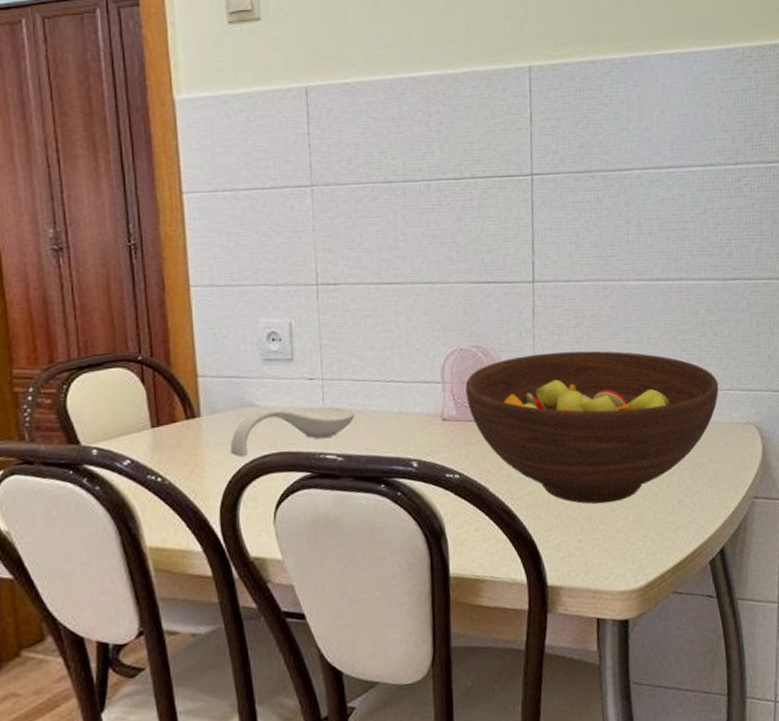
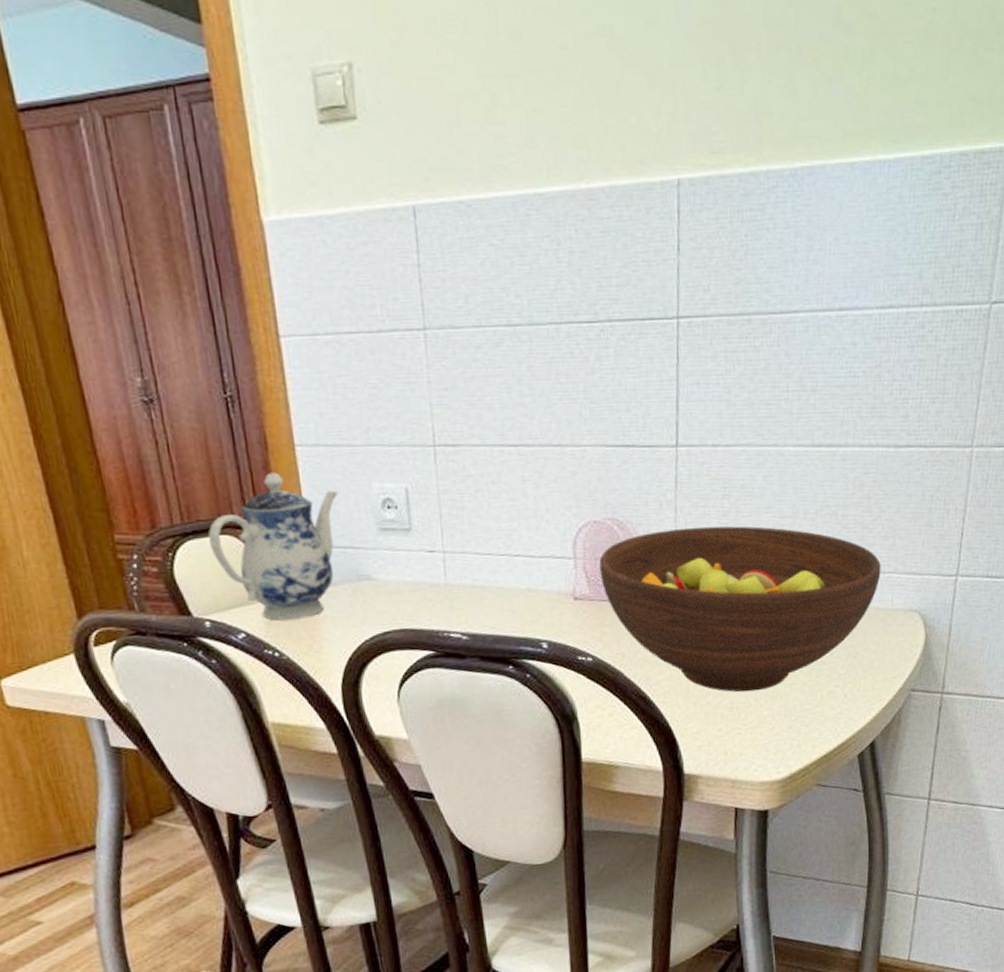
teapot: none [103,310,228,447] -> present [208,472,339,621]
spoon rest: present [229,406,355,457] -> none [348,580,480,634]

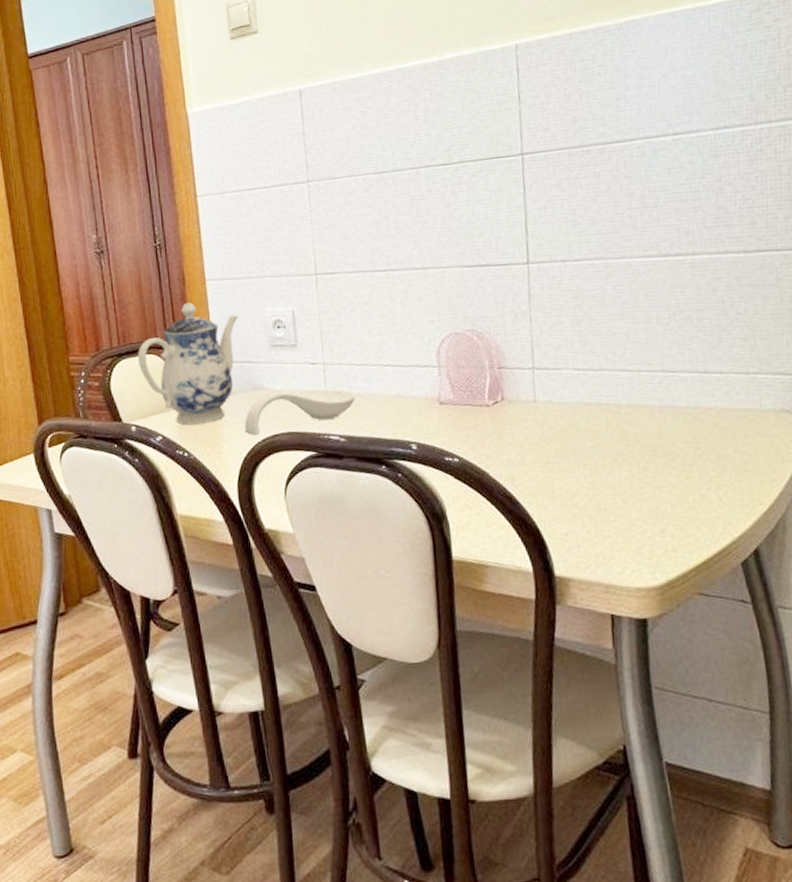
spoon rest: none [348,580,480,634] -> present [244,389,355,436]
fruit bowl: present [599,526,881,692] -> none [461,332,745,494]

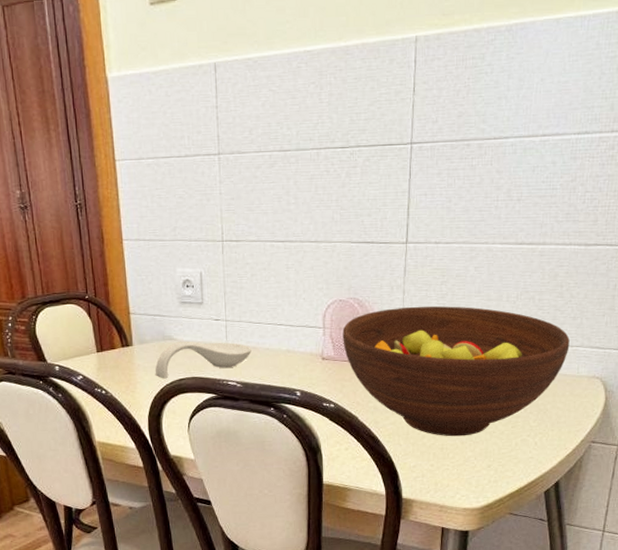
teapot: present [138,302,239,425] -> none [60,259,152,367]
fruit bowl: none [461,332,745,494] -> present [342,306,570,437]

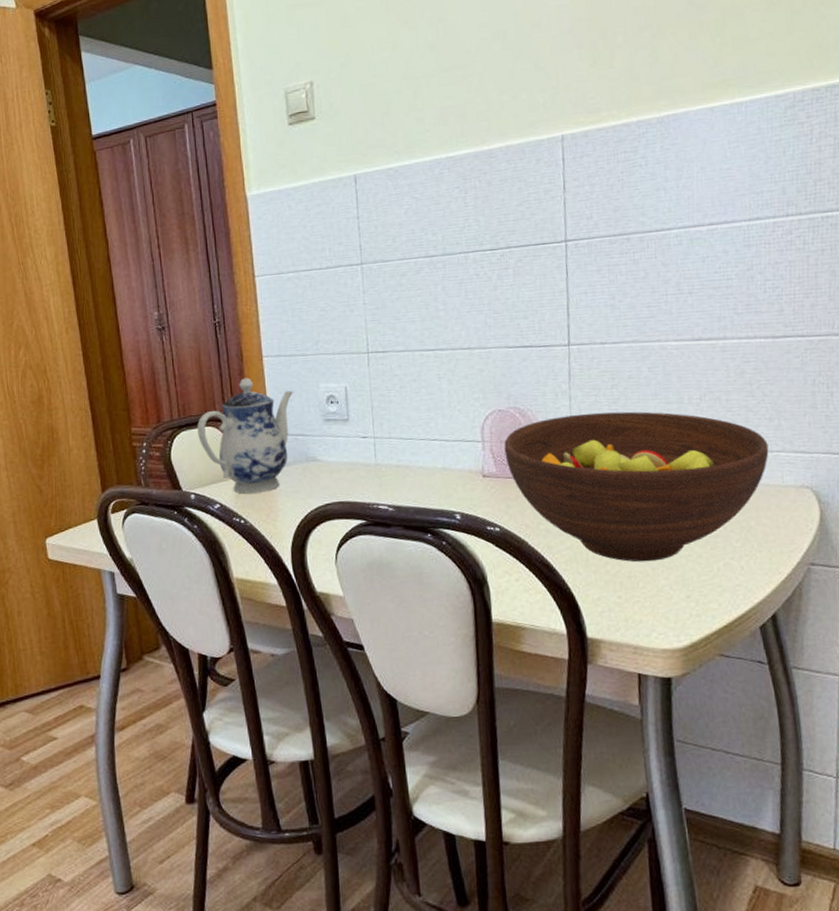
teapot: none [60,259,152,367] -> present [197,378,294,494]
spoon rest: present [155,341,251,379] -> none [298,461,404,505]

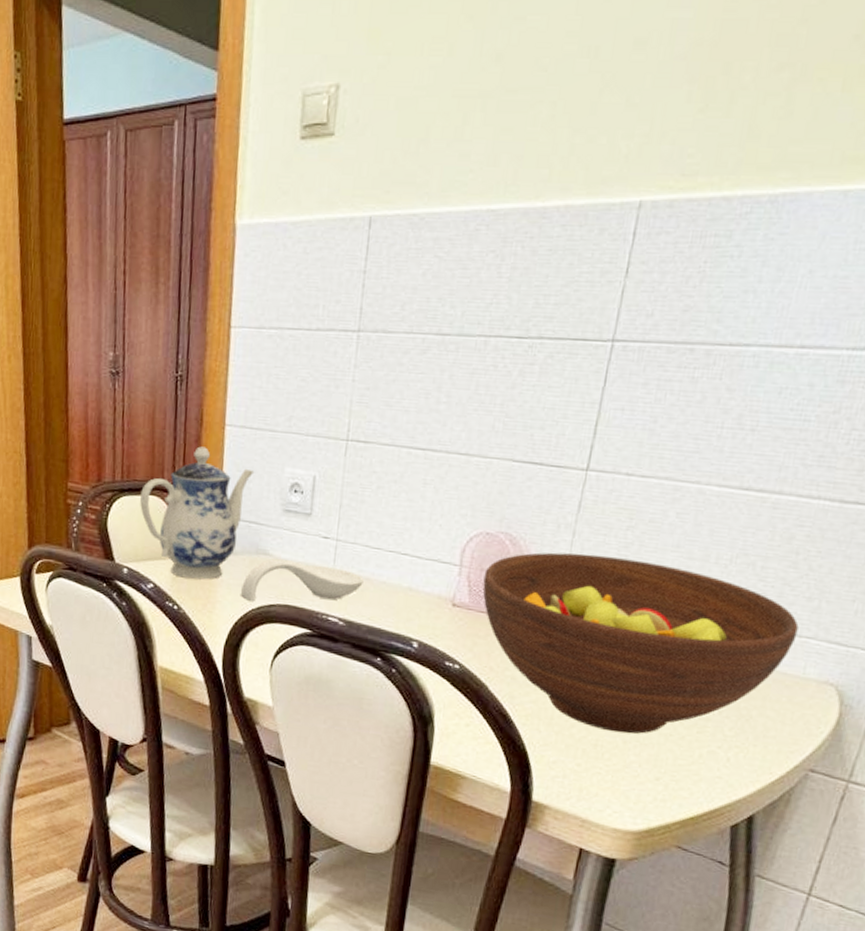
spoon rest: none [298,461,404,505] -> present [240,558,364,602]

